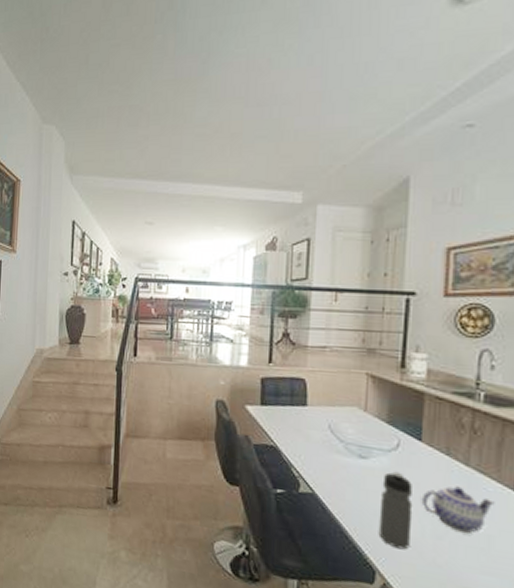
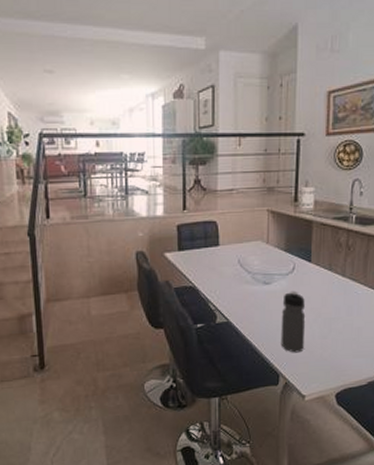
teapot: present [421,486,495,533] -> none [311,294,363,329]

